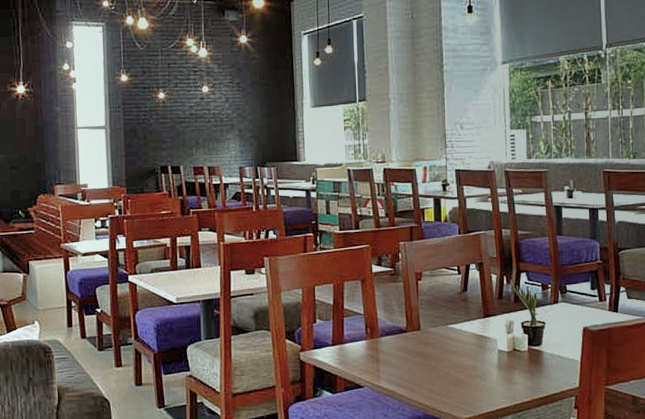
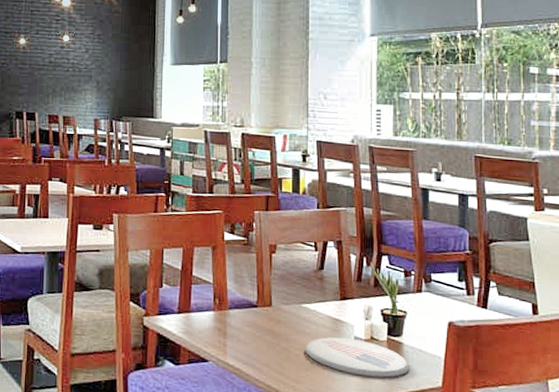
plate: none [454,352,550,385] -> present [306,337,410,378]

